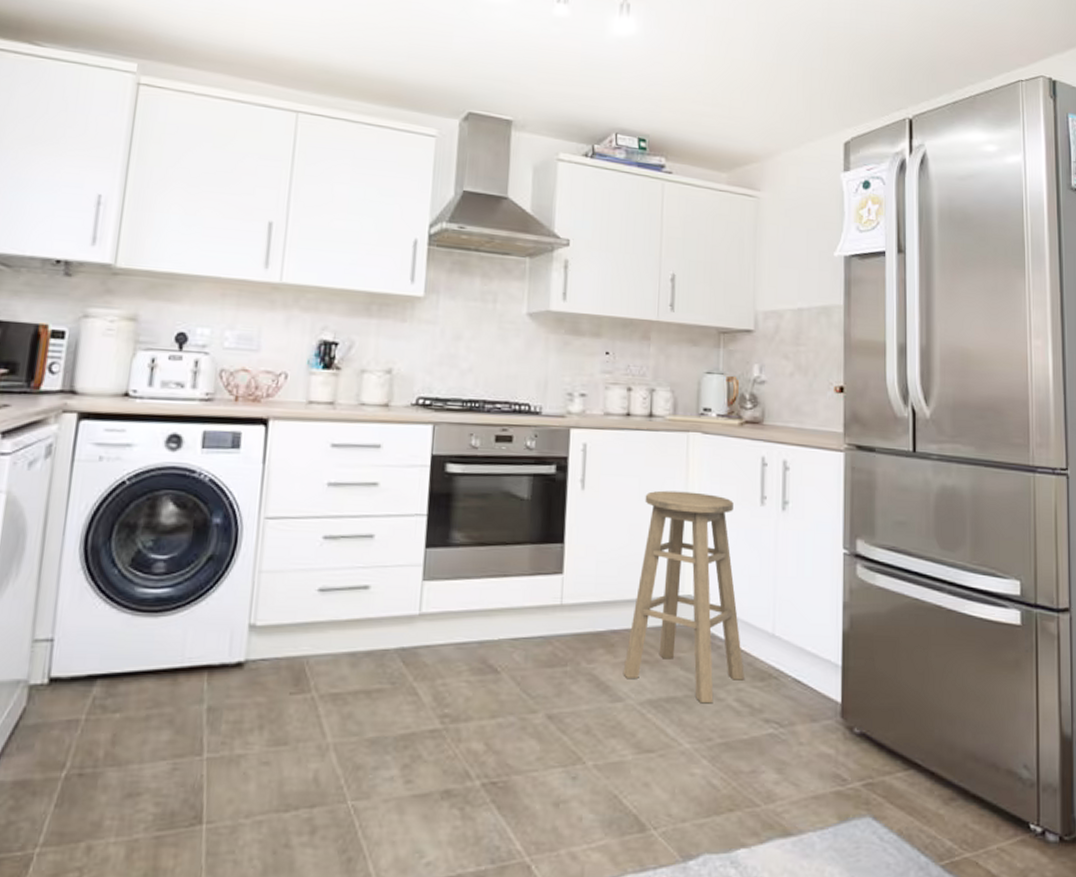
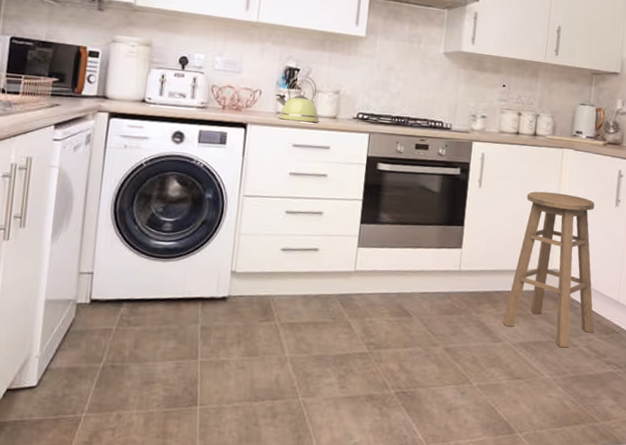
kettle: none [306,349,366,414] -> present [275,74,320,123]

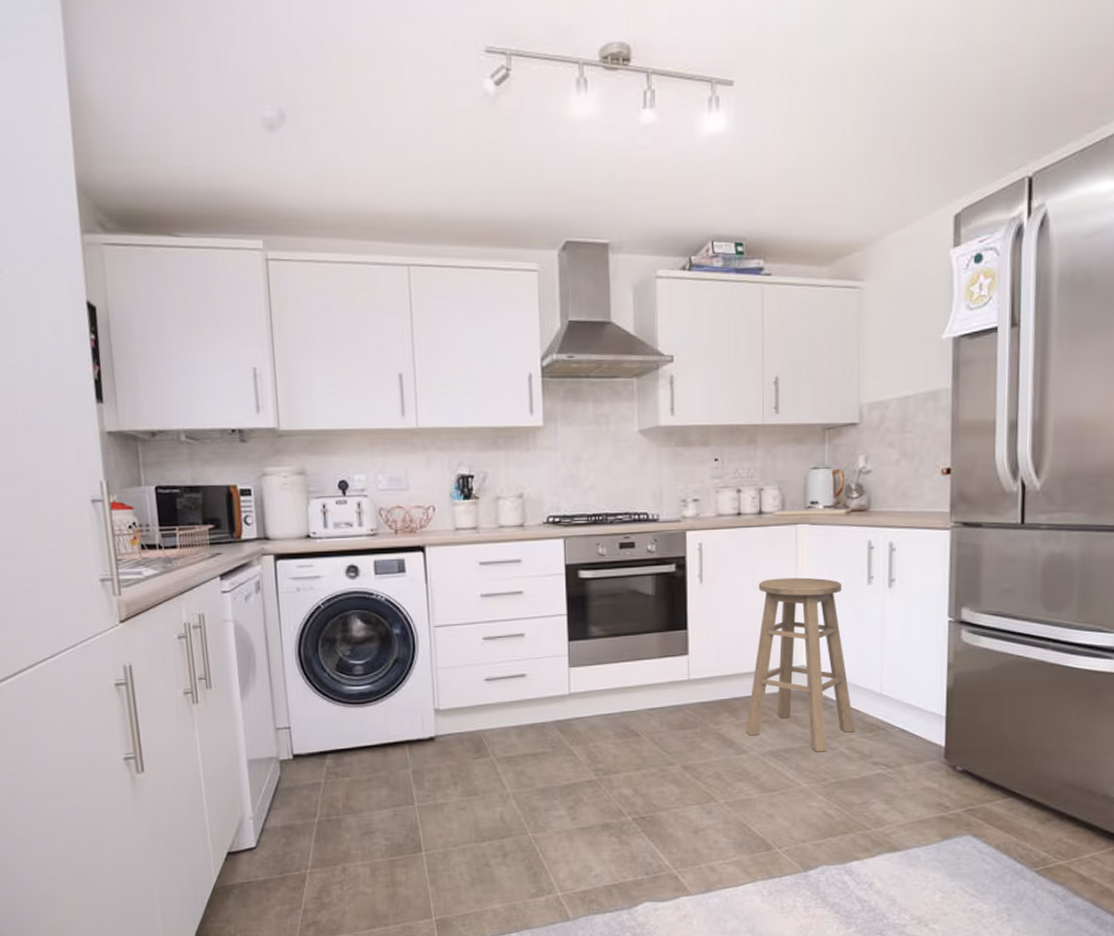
kettle: present [275,74,320,123] -> none [451,481,505,536]

